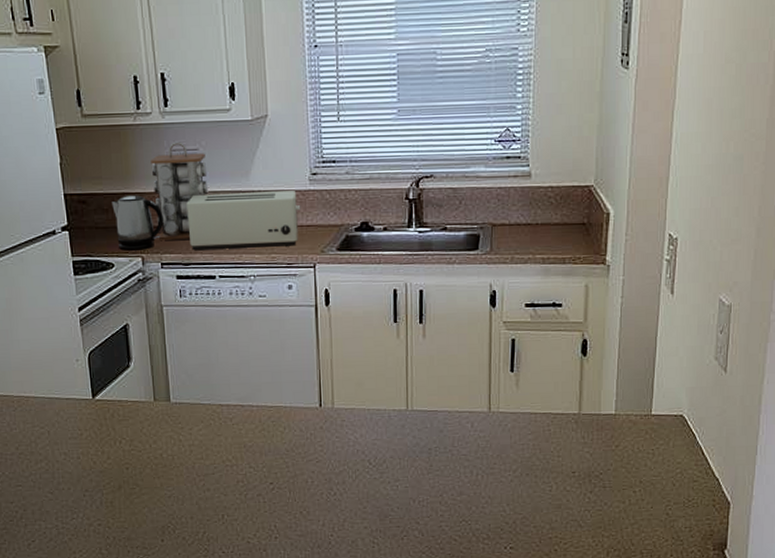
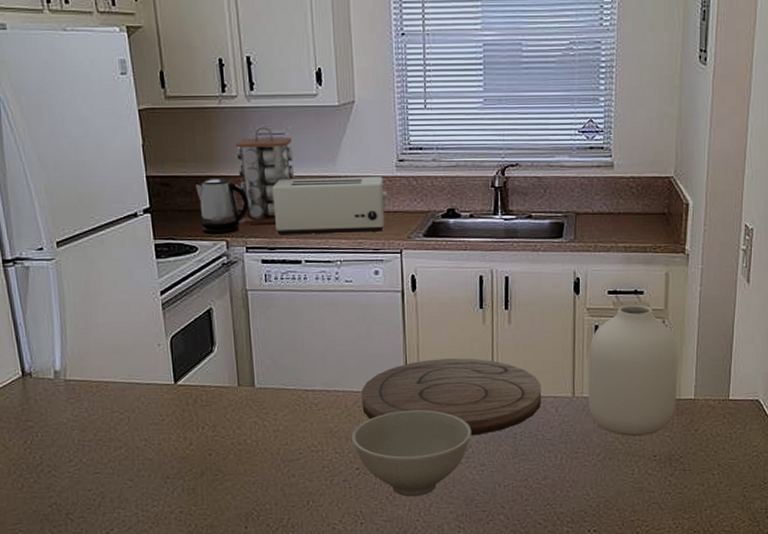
bowl: none [266,424,386,512] -> present [351,409,472,497]
cutting board: none [275,372,457,450] -> present [361,358,542,435]
vase: none [504,317,599,452] -> present [588,304,679,437]

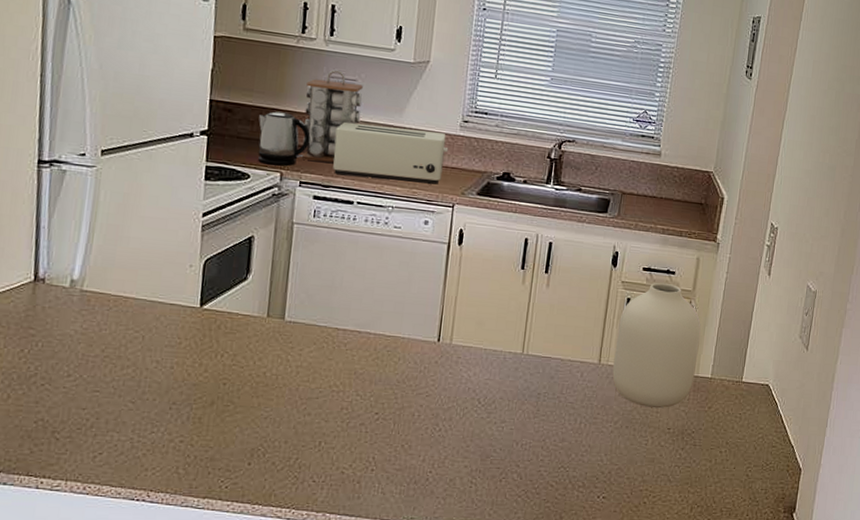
bowl: present [351,409,472,497] -> none [375,359,498,448]
cutting board: present [361,358,542,435] -> none [391,312,571,391]

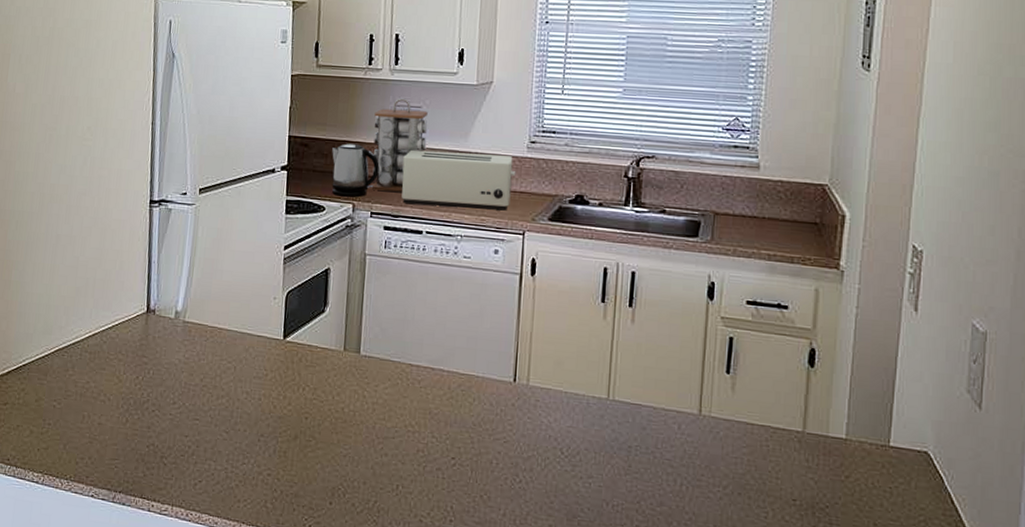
vase: present [612,282,702,408] -> none [717,318,829,474]

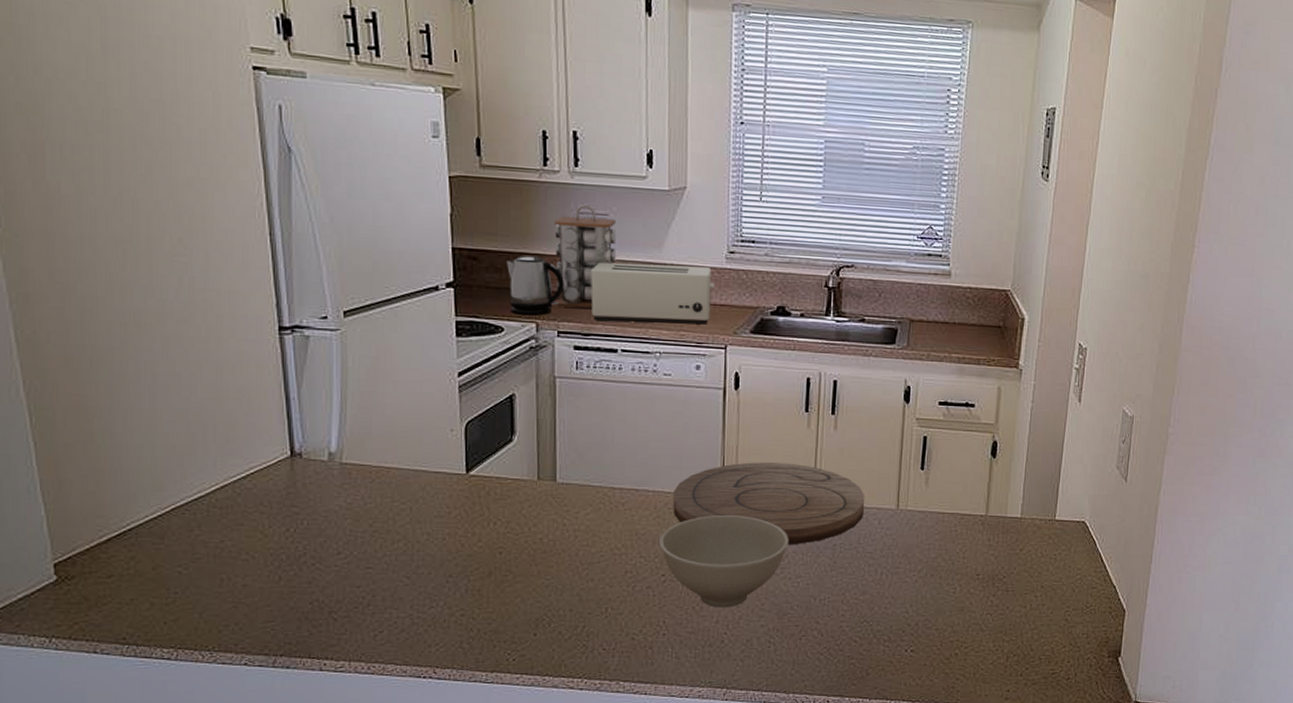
bowl: none [451,401,581,501] -> present [659,514,789,608]
cutting board: none [466,350,664,442] -> present [673,462,865,544]

